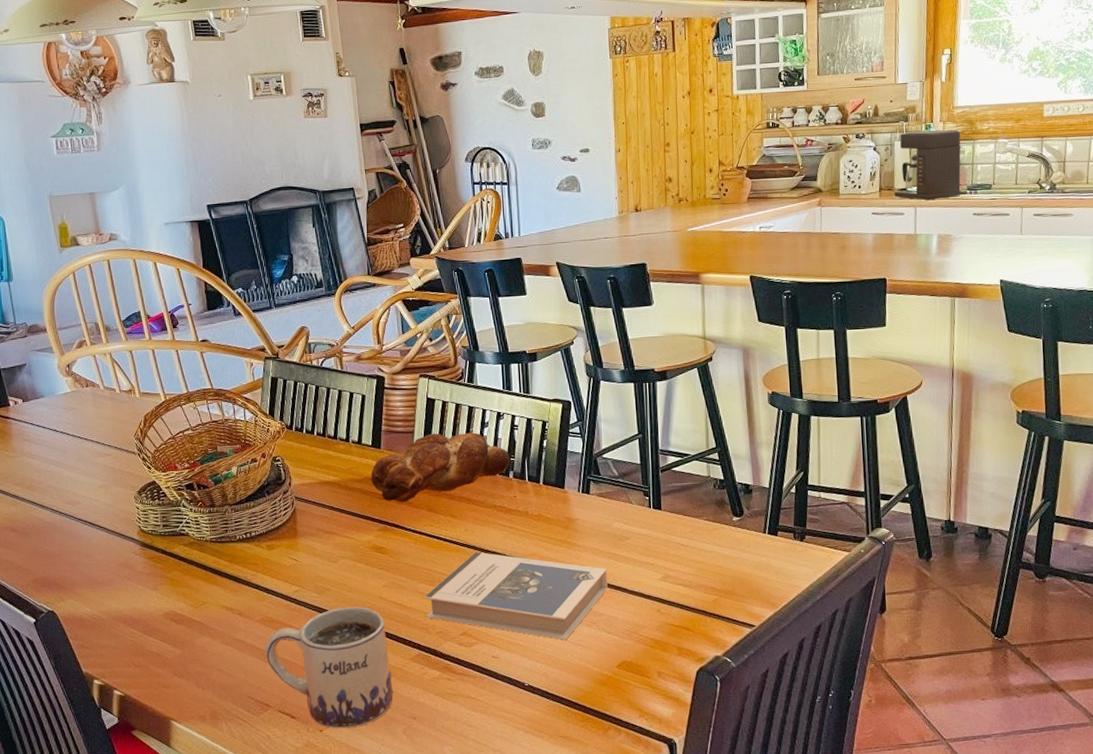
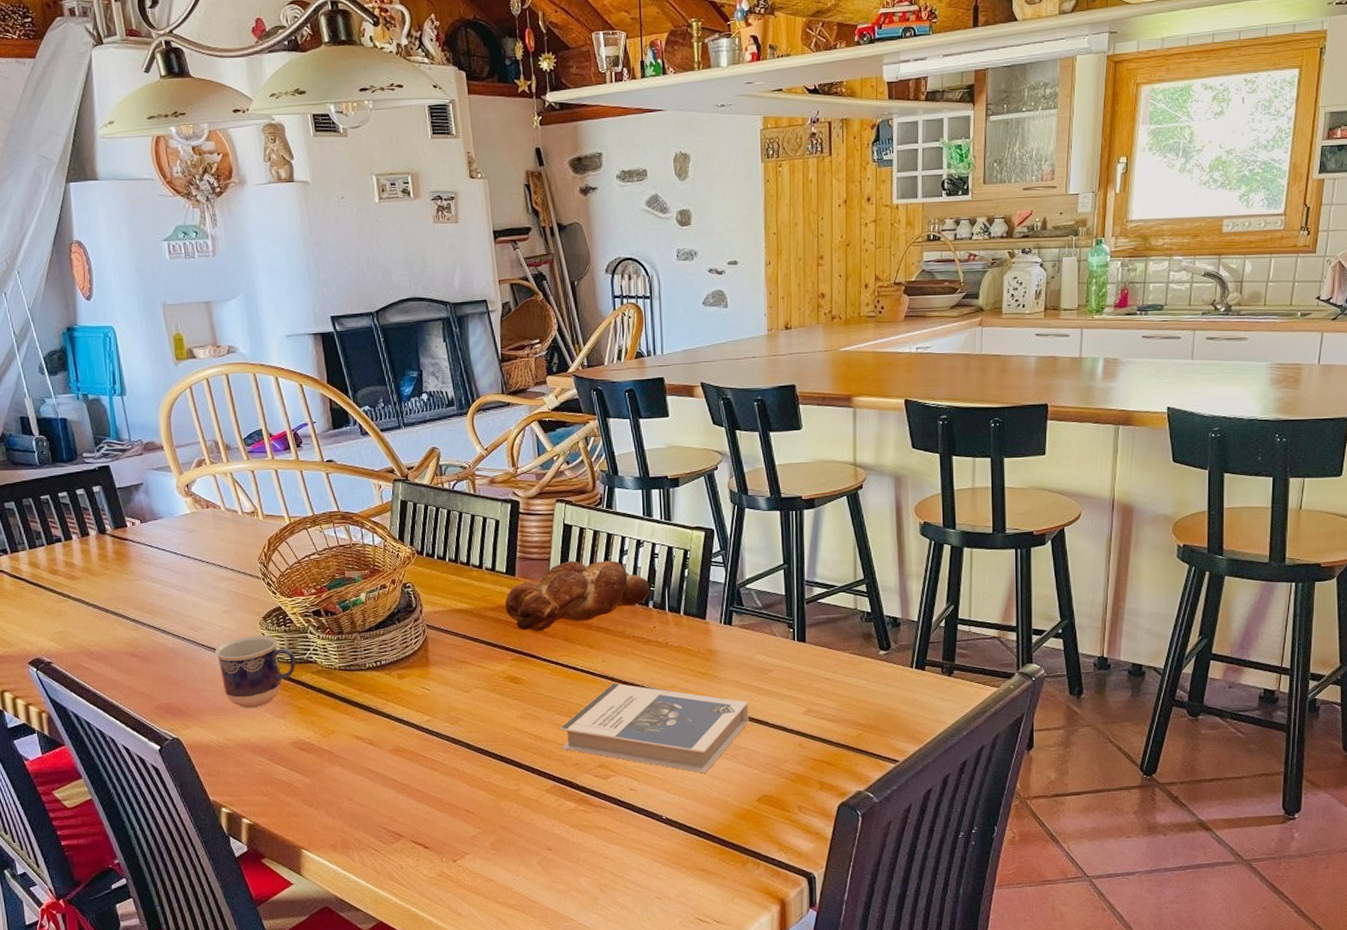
cup: none [90,509,169,581] -> present [214,635,296,709]
mug: present [266,606,393,729] -> none [397,737,528,859]
coffee maker: present [894,129,961,201] -> none [1060,245,1133,322]

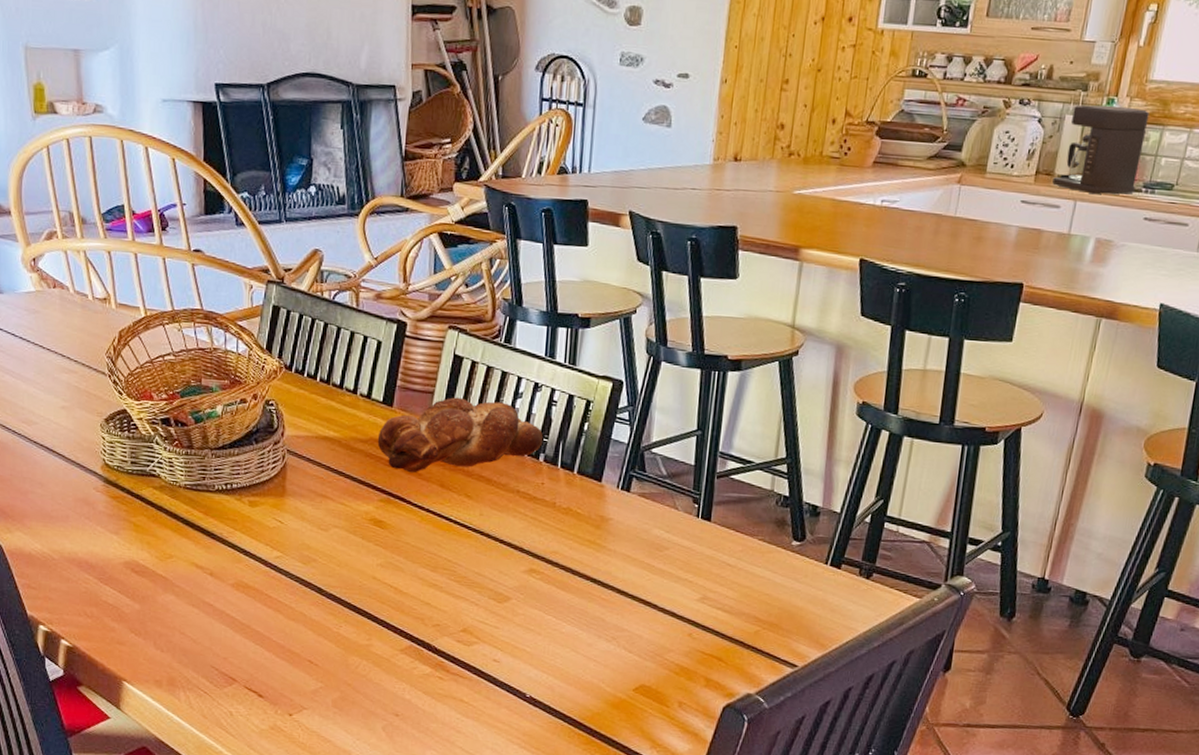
cup: present [214,635,296,709] -> none [47,438,137,520]
hardback book: present [560,683,749,774] -> none [423,540,638,653]
coffee maker: none [1060,245,1133,322] -> present [1052,104,1150,195]

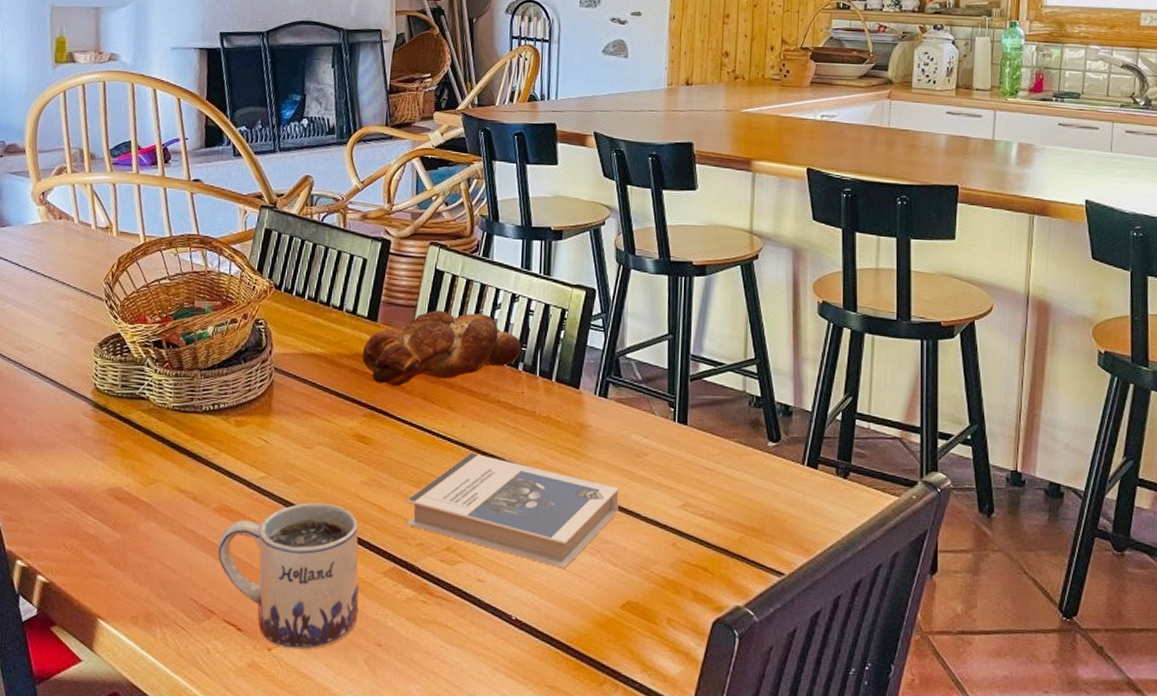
mug: none [236,582,377,716] -> present [217,502,359,650]
hardback book: none [423,540,638,653] -> present [406,452,619,569]
coffee maker: present [1052,104,1150,195] -> none [972,28,1049,105]

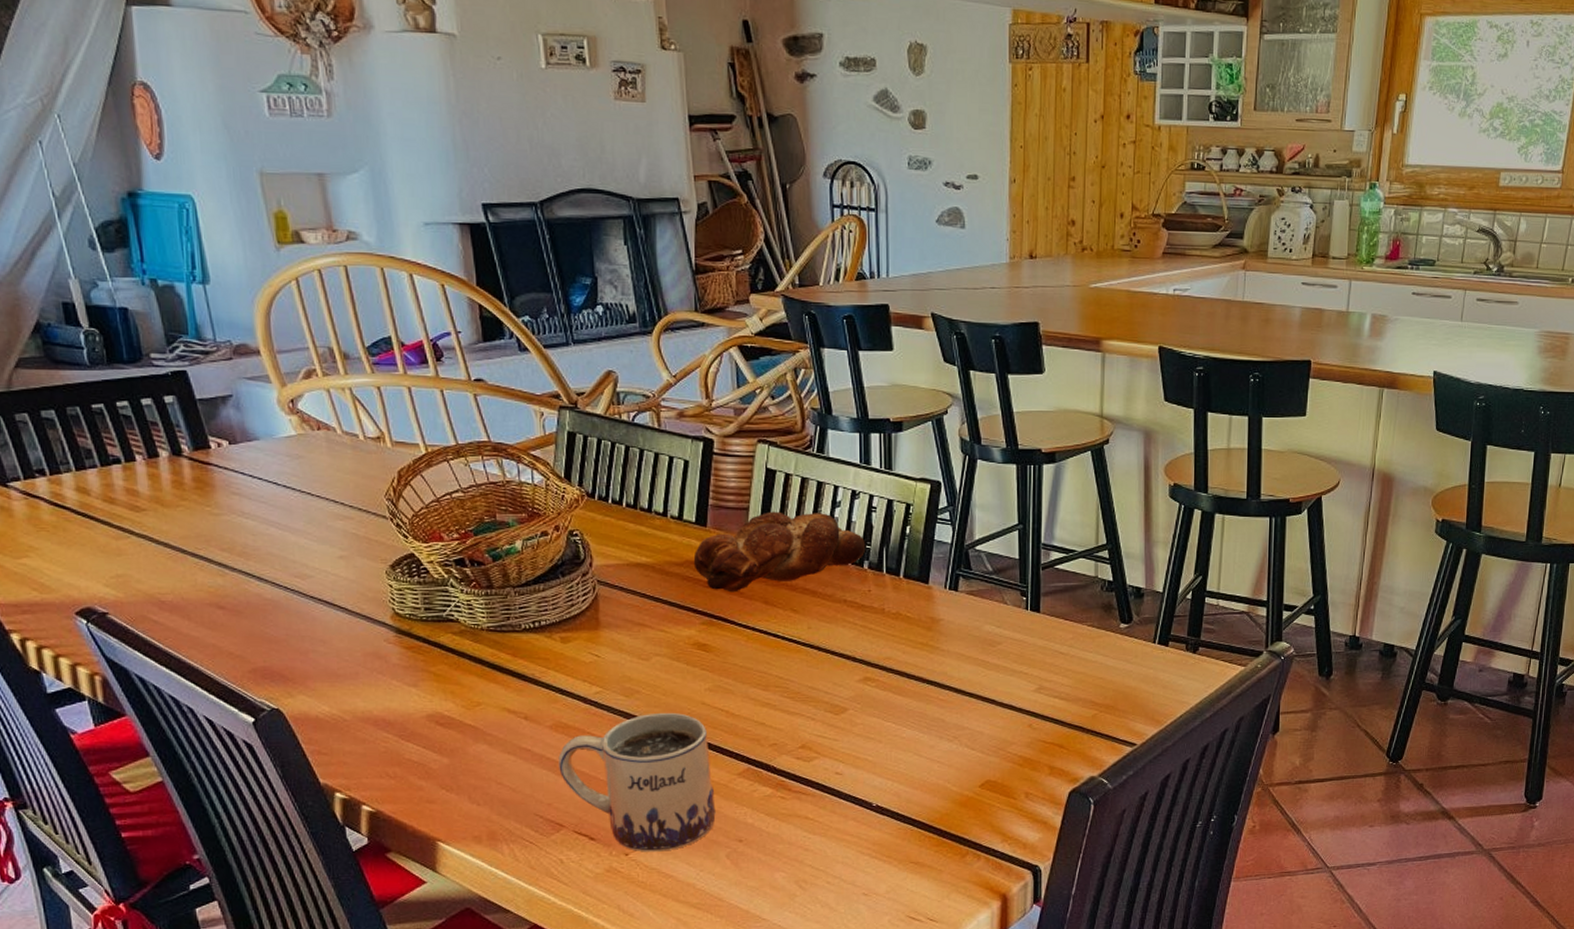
hardback book: present [406,452,619,569] -> none [755,652,974,756]

